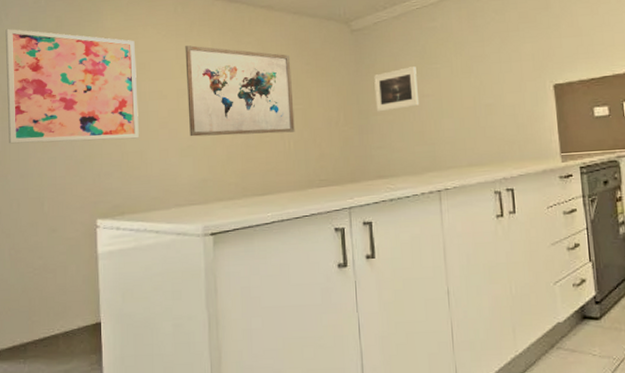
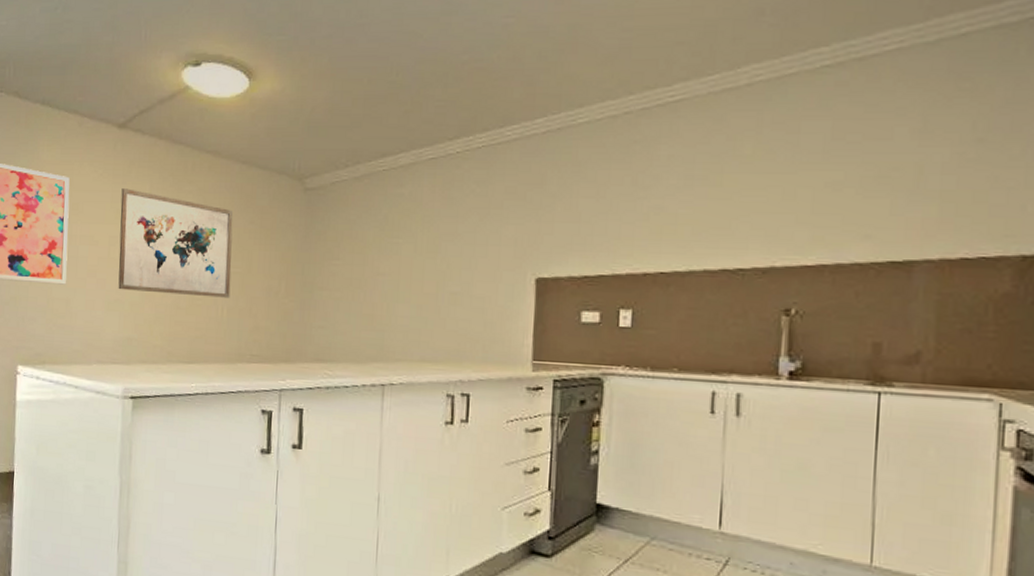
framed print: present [374,66,420,112] -> none [322,238,374,287]

